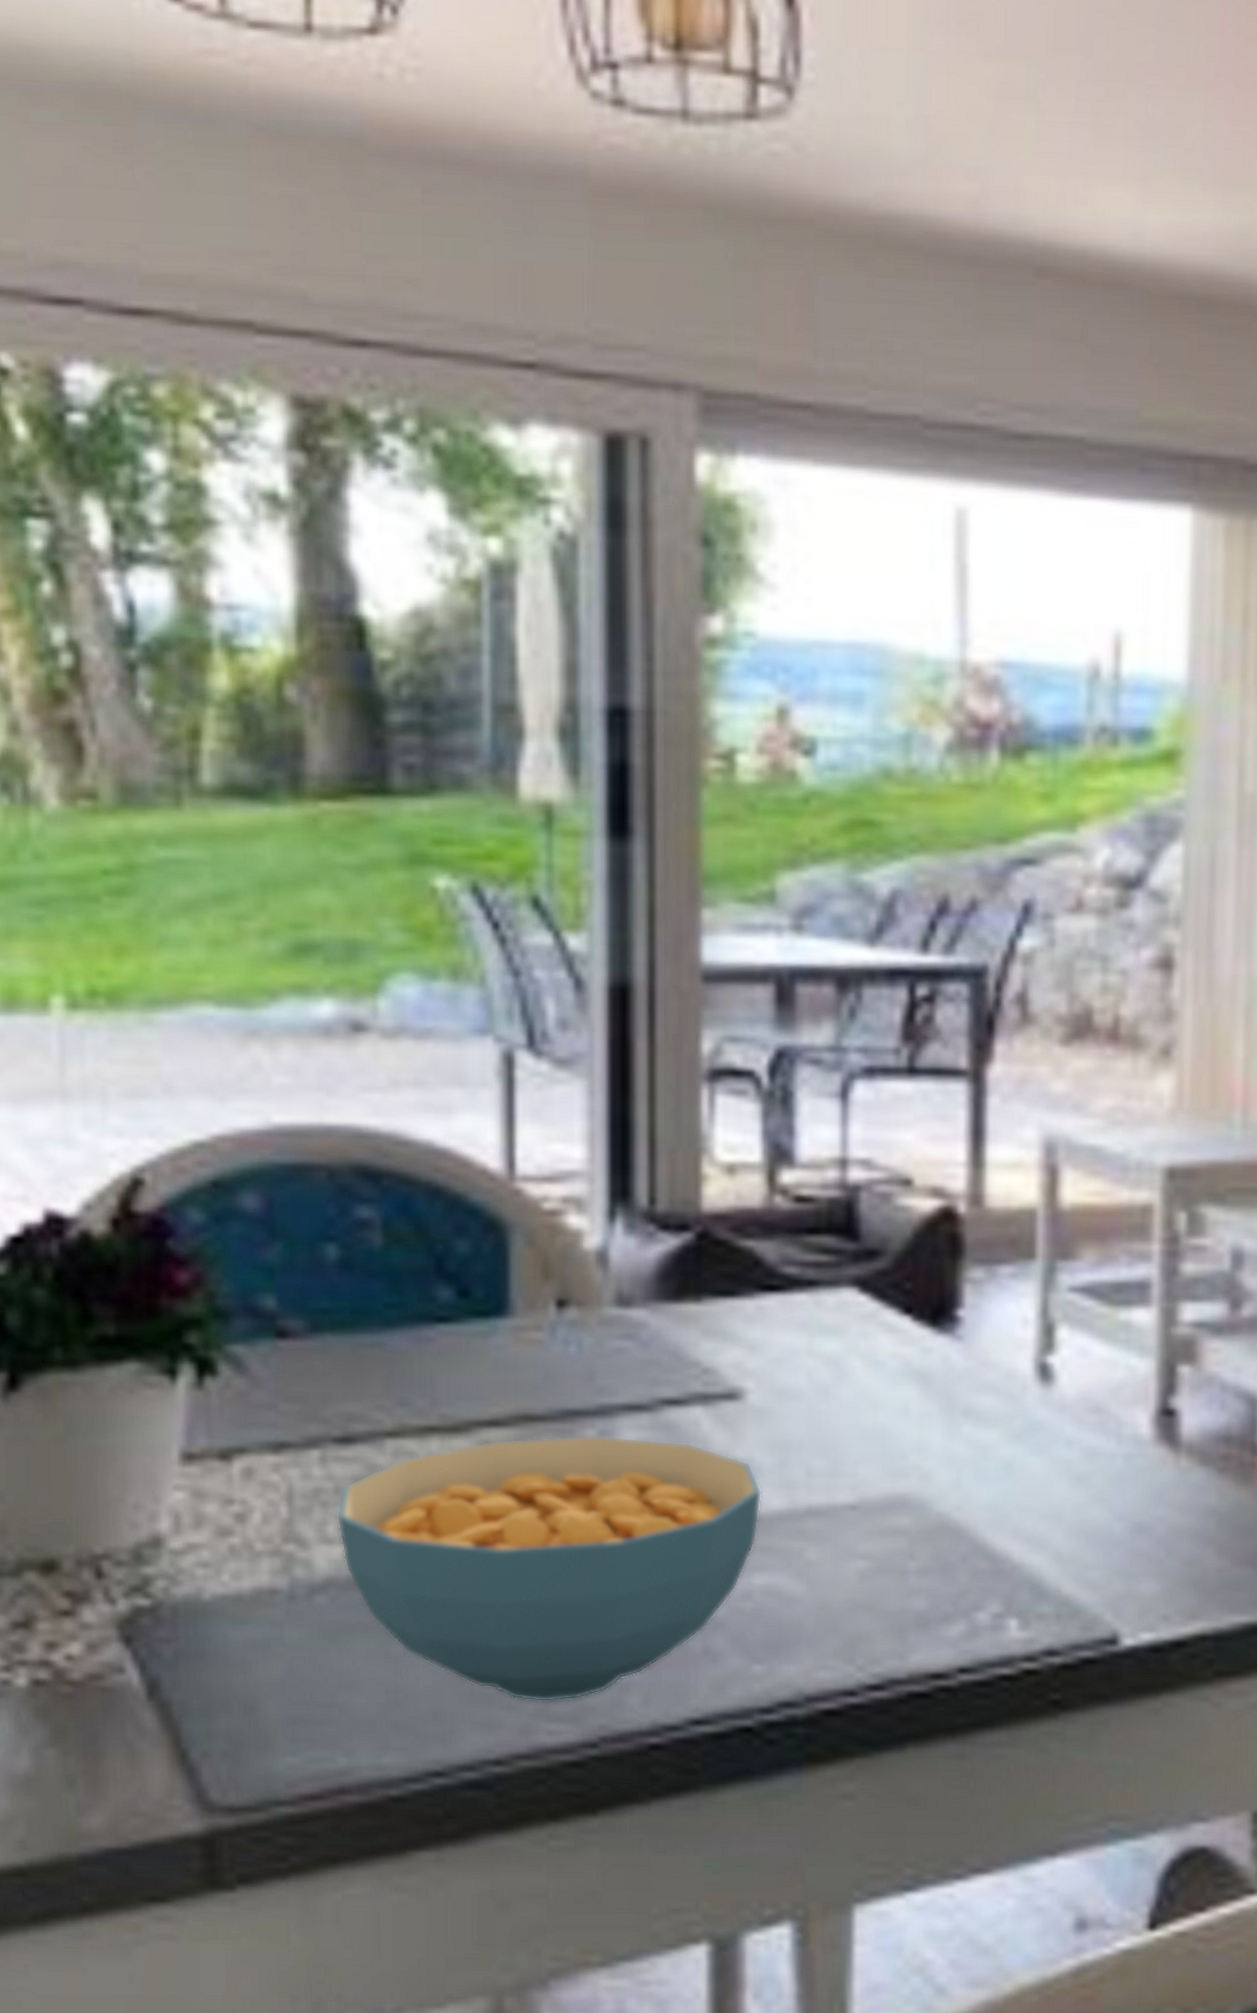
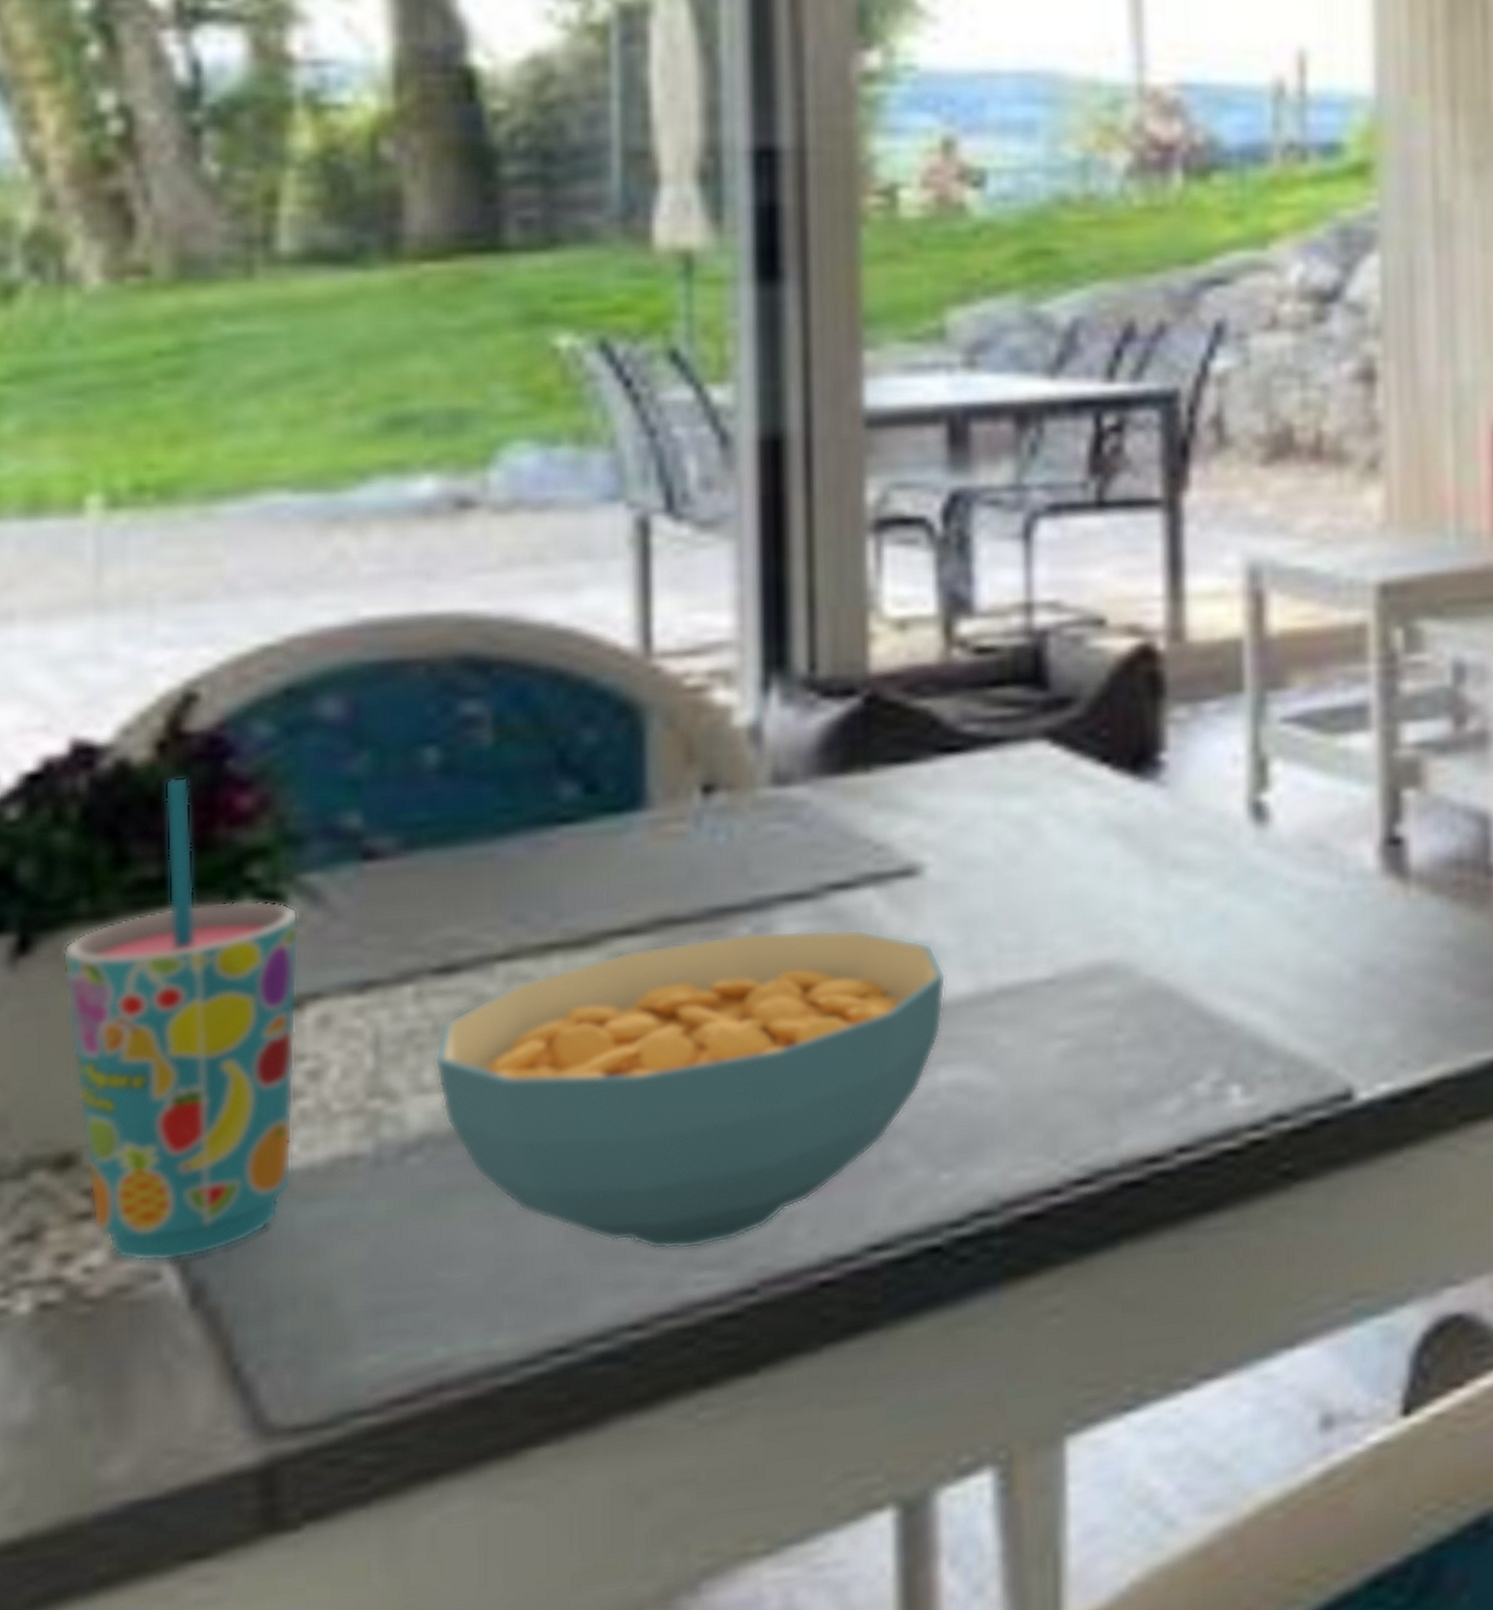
cup: none [43,1251,227,1658] -> present [62,777,299,1263]

